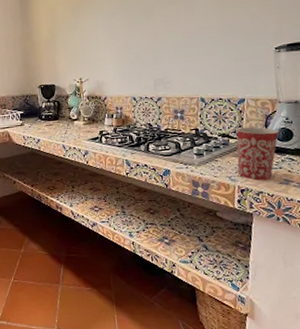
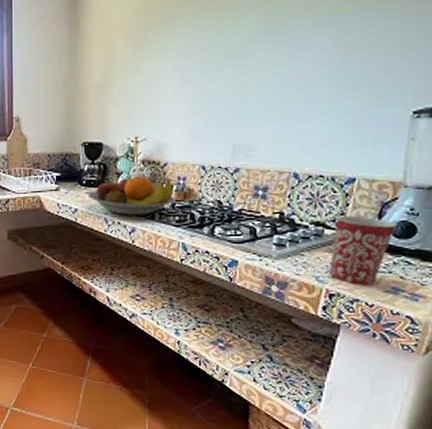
fruit bowl: none [47,108,117,141] -> present [87,176,176,215]

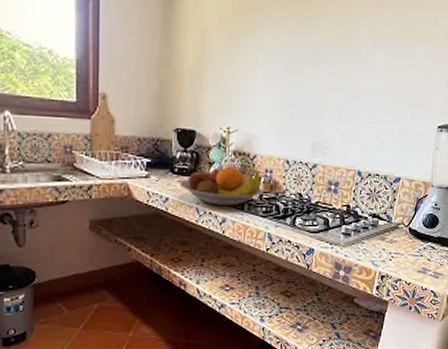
mug: present [328,215,397,286] -> none [381,209,427,267]

